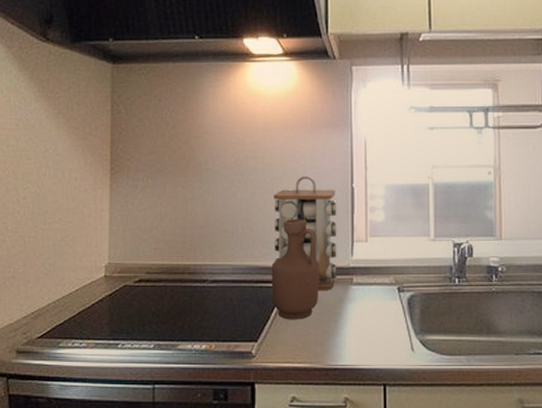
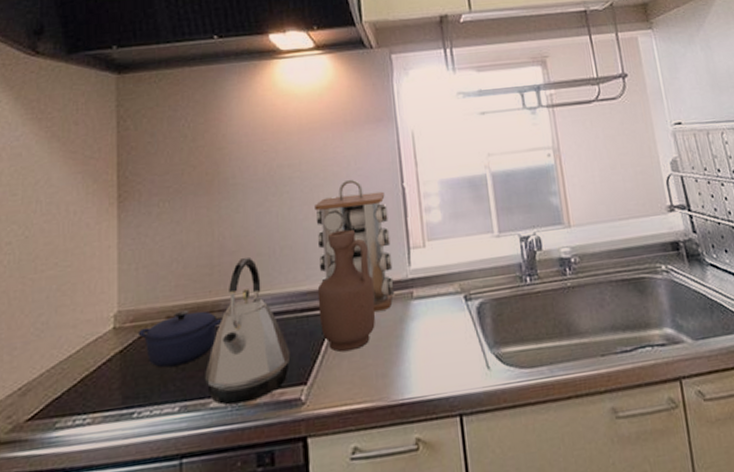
cooking pot: none [123,269,191,313] -> present [137,309,222,368]
kettle: none [174,232,245,349] -> present [204,256,291,406]

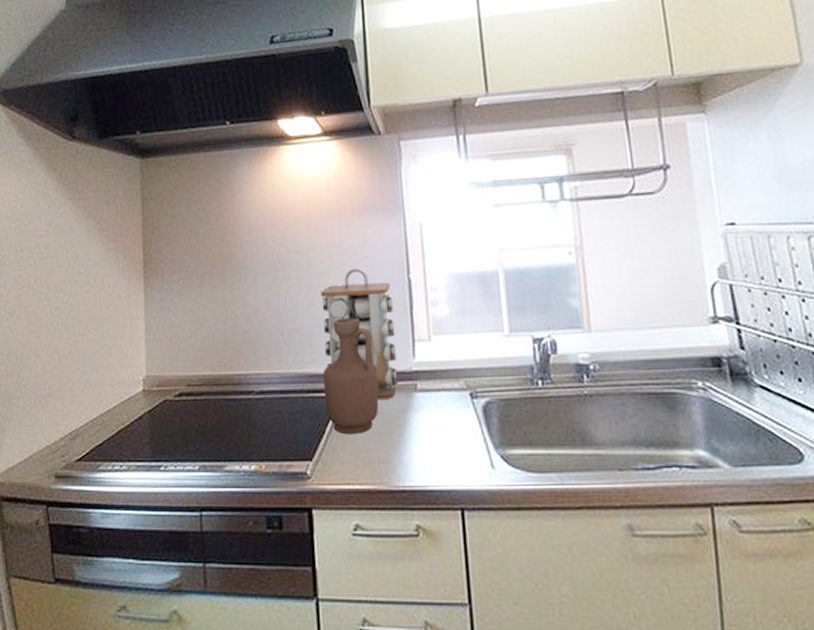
cooking pot: present [137,309,222,368] -> none [163,380,236,430]
kettle: present [204,256,291,406] -> none [220,336,297,470]

